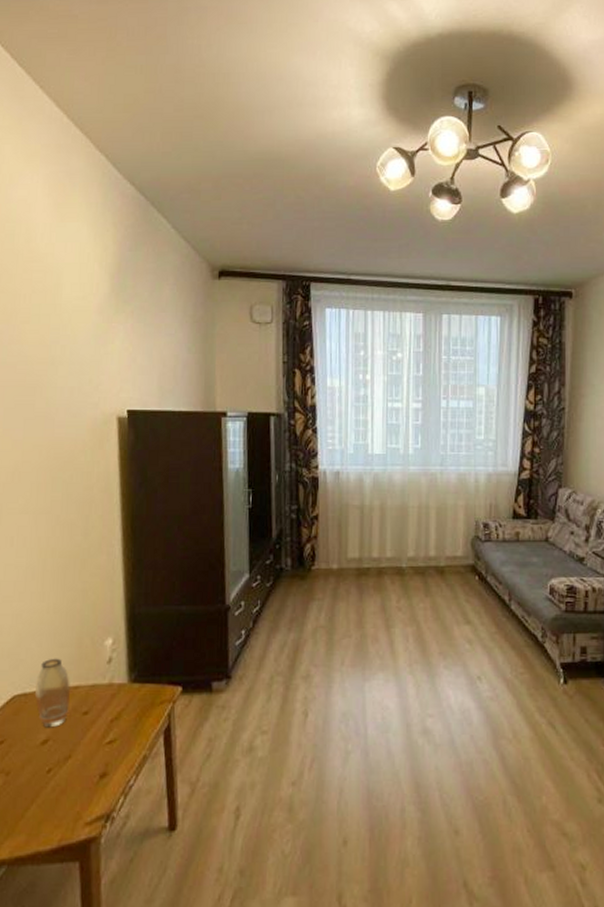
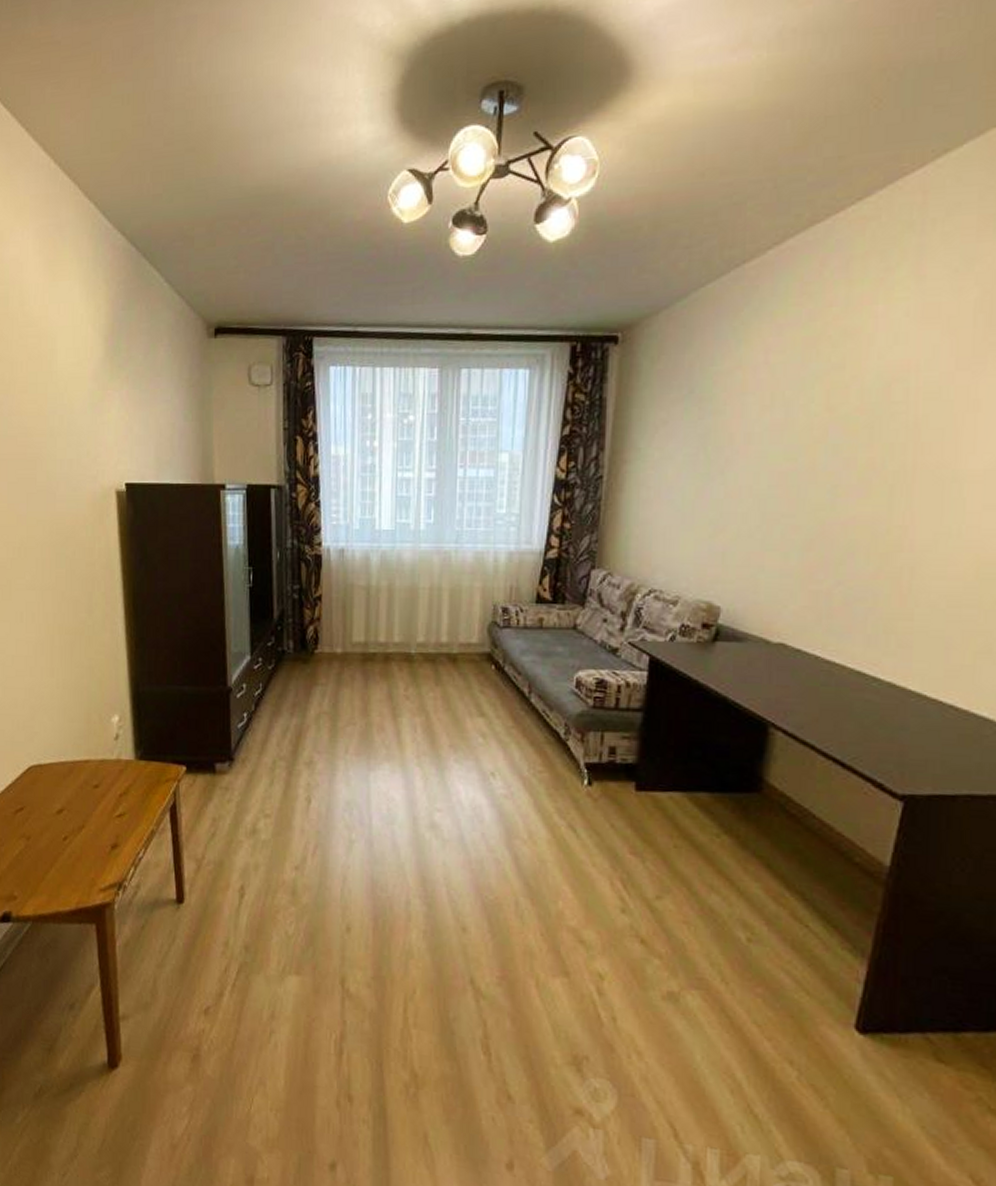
vase: present [35,658,70,728] -> none [50,732,81,799]

